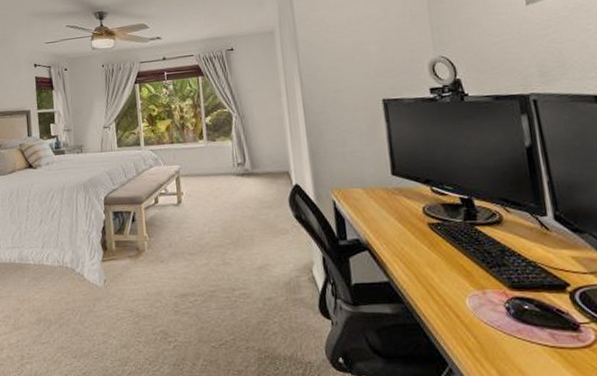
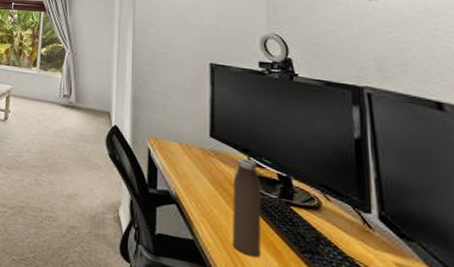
water bottle: none [419,189,453,284] -> present [232,157,262,258]

